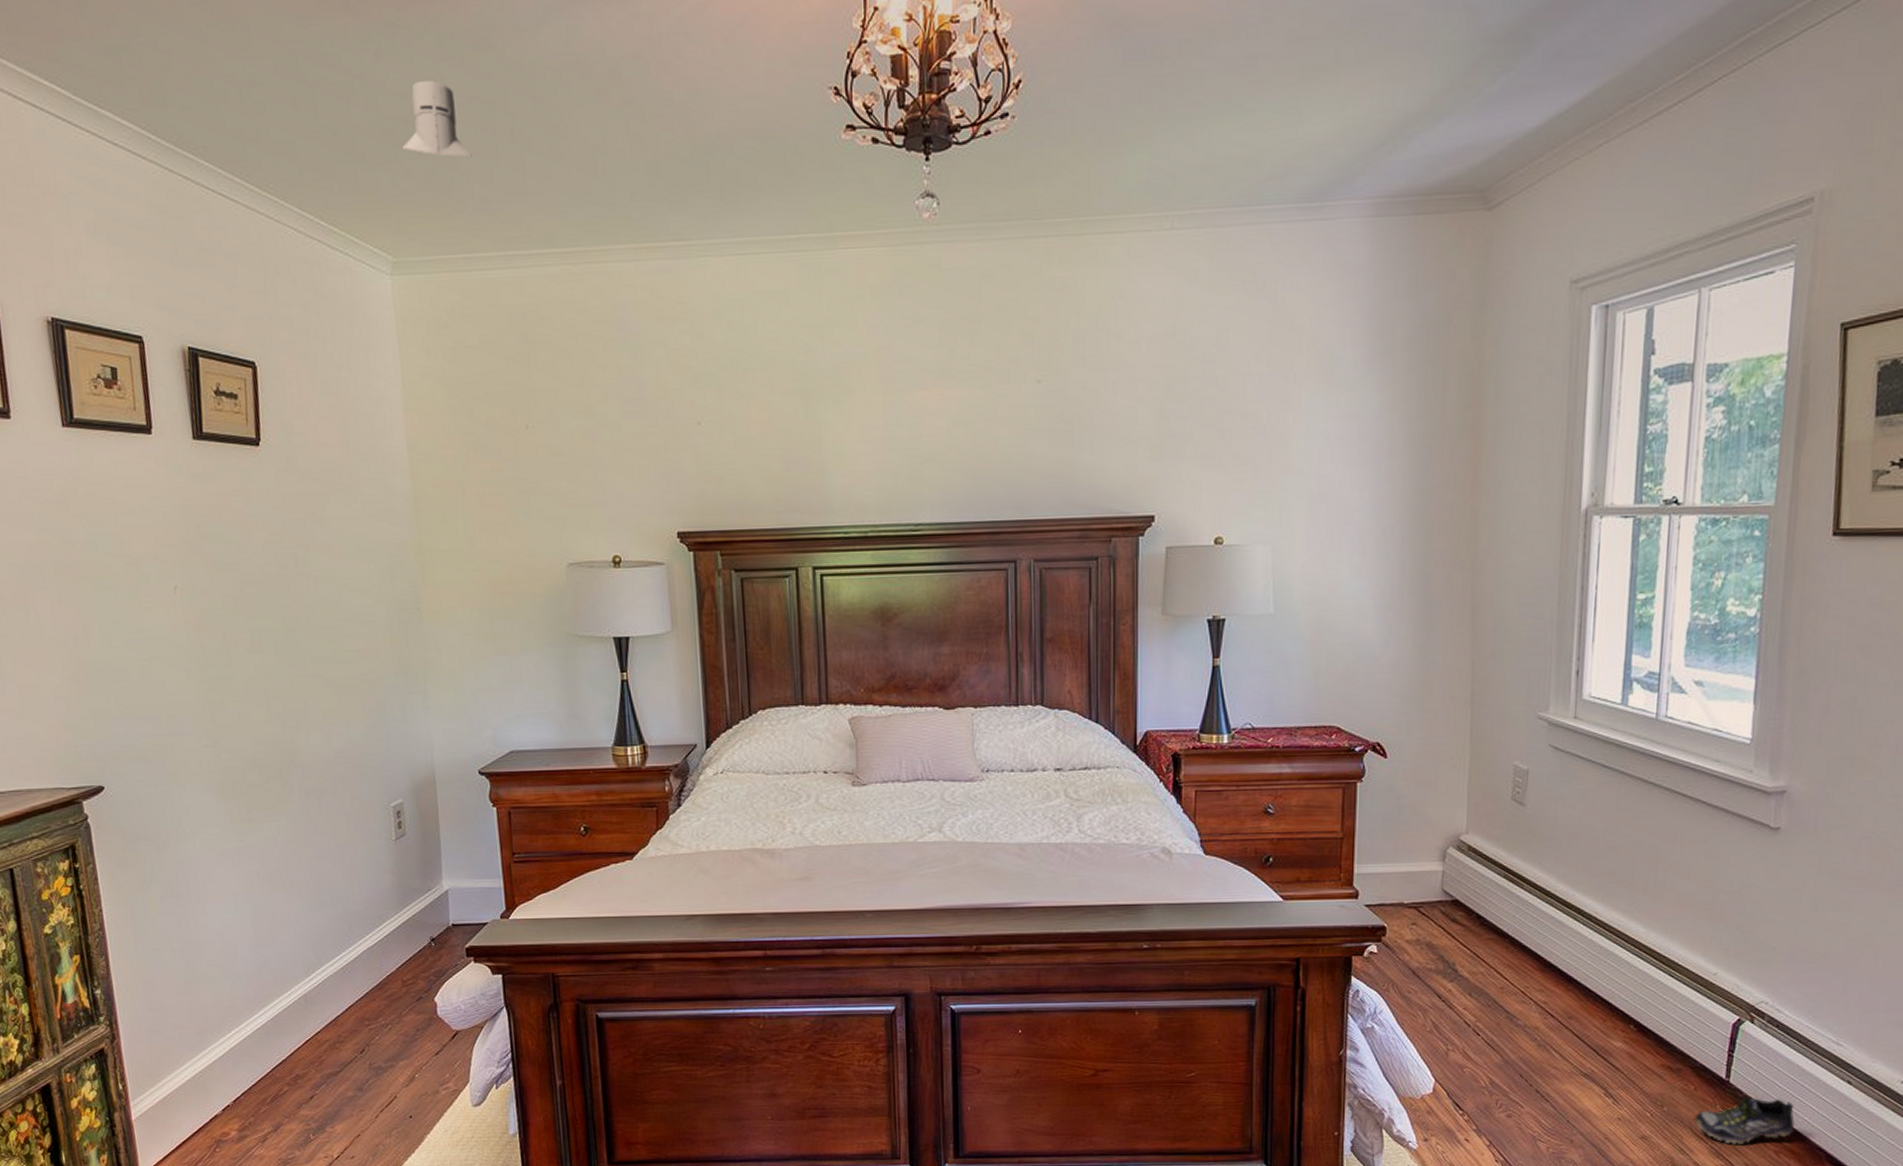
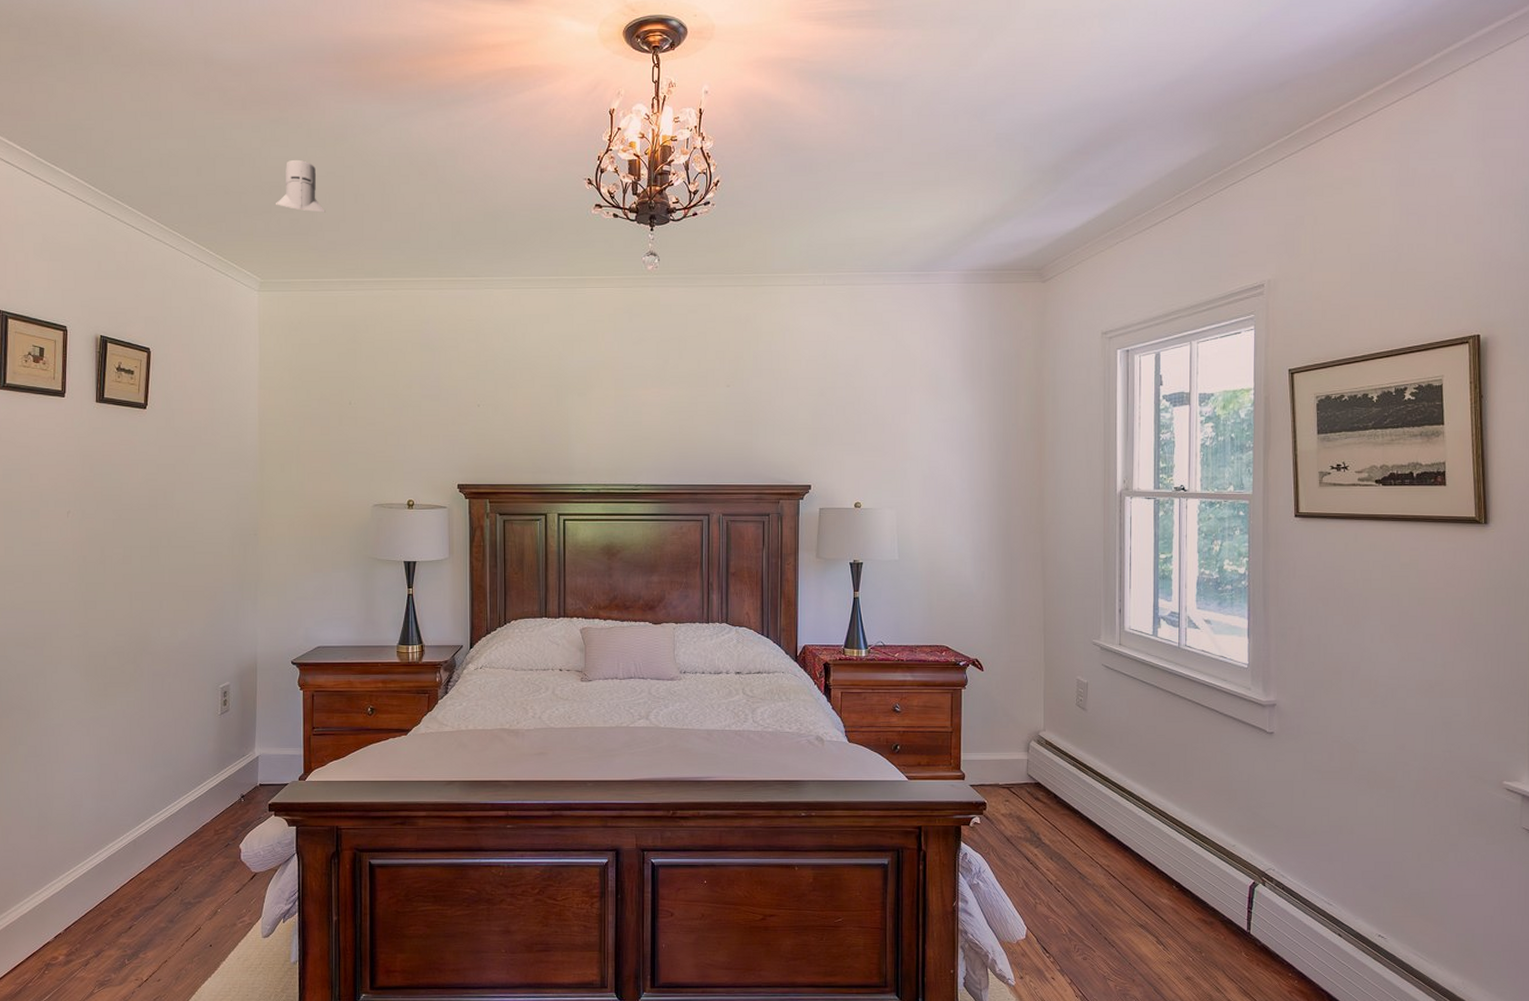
shoe: present [1694,1089,1795,1144] -> none [1226,939,1301,985]

